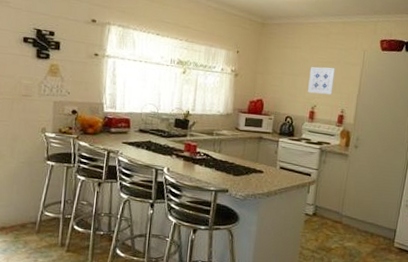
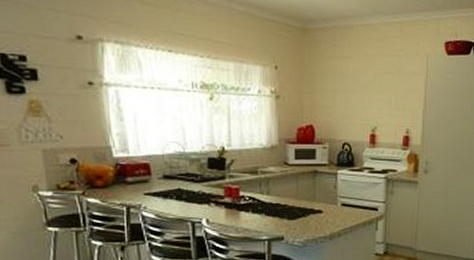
wall art: present [308,66,336,95] -> none [366,79,396,113]

